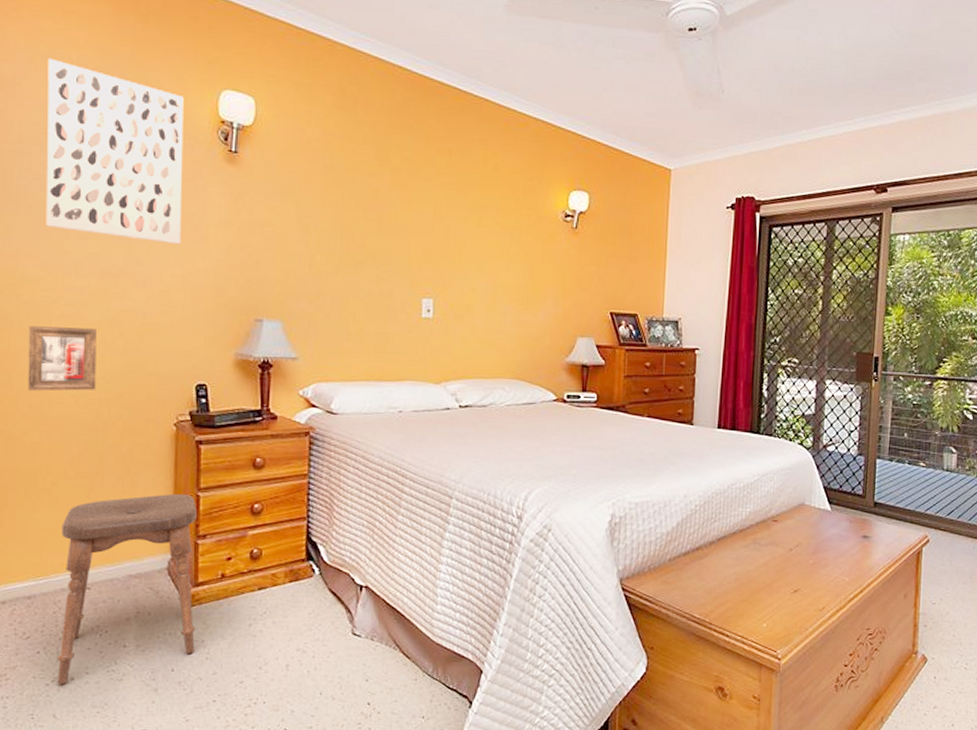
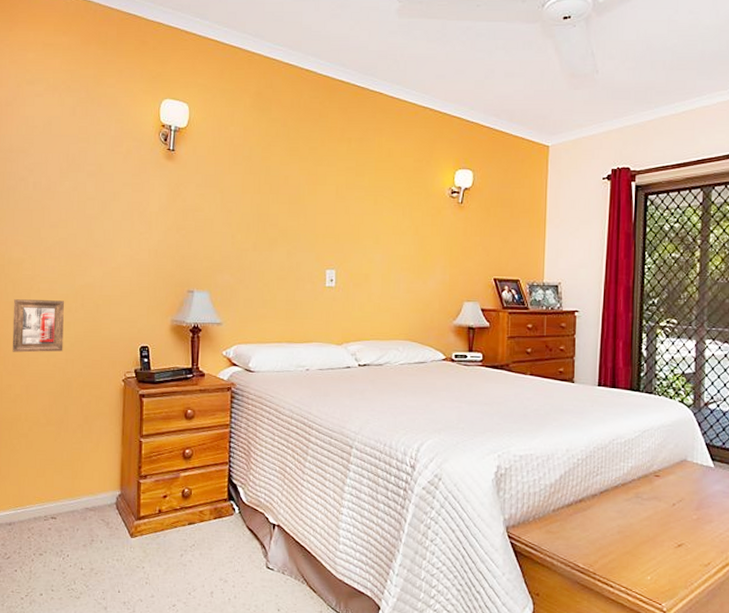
wall art: present [46,57,184,245] -> none [28,82,133,230]
stool: present [57,494,196,684] -> none [29,440,139,599]

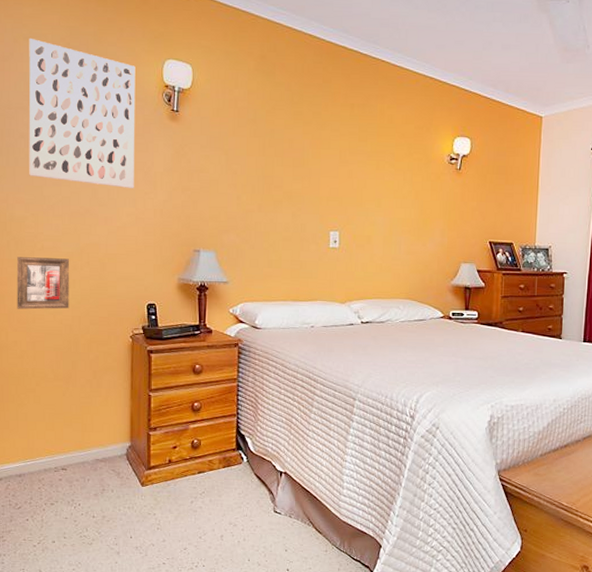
wall art: none [28,82,133,230] -> present [28,37,135,189]

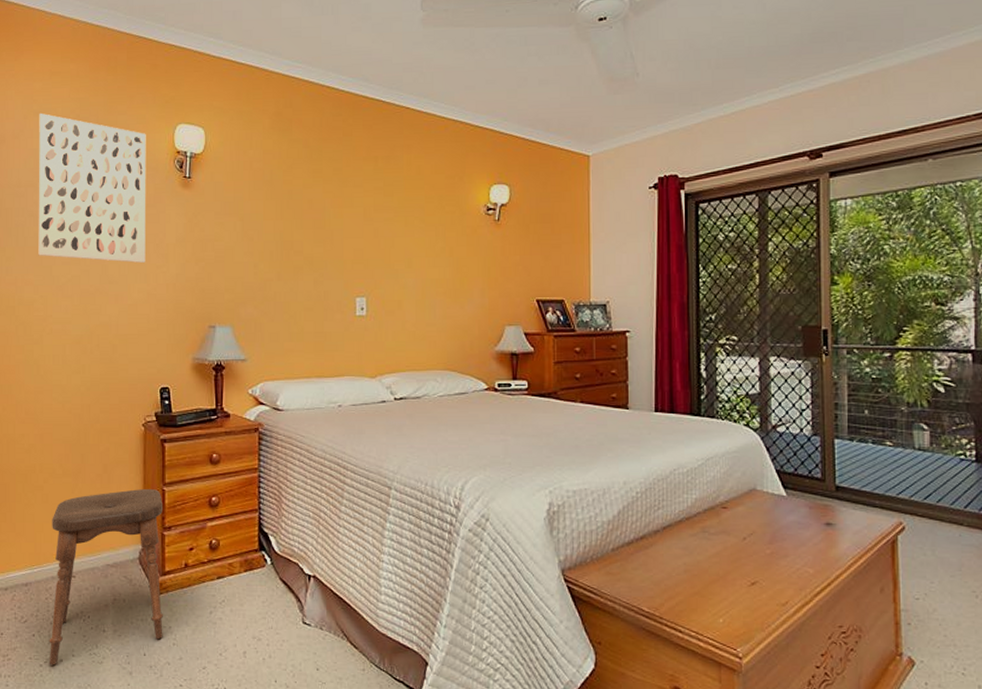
picture frame: present [16,257,69,310] -> none [24,342,78,399]
stool: none [42,394,149,546] -> present [49,489,163,666]

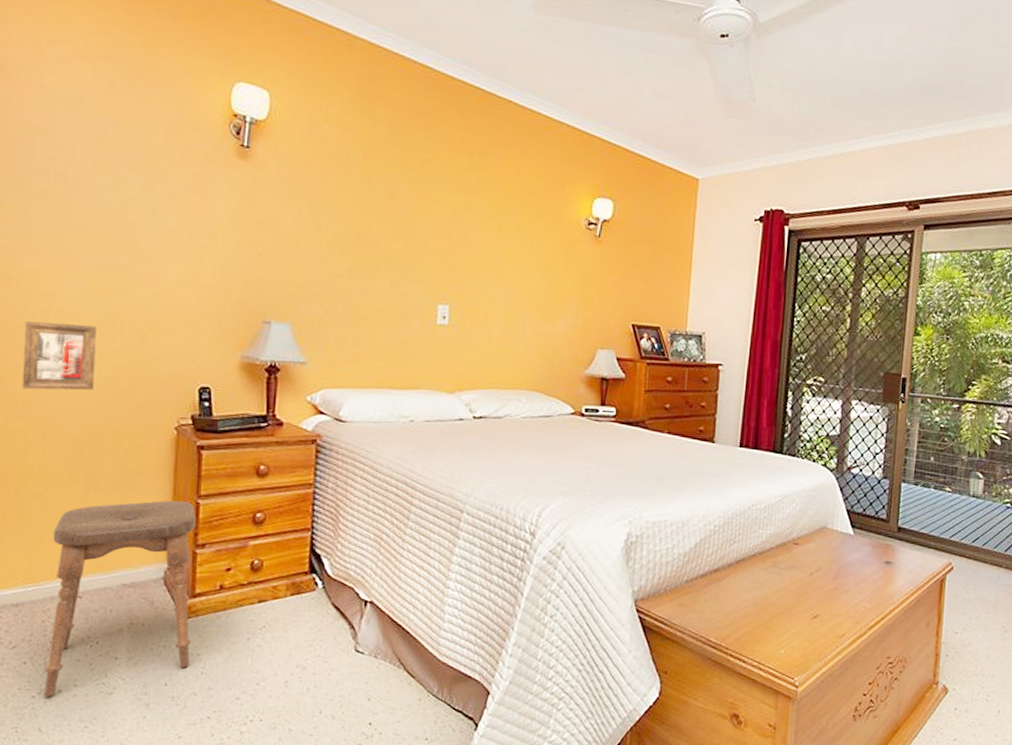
picture frame: none [24,342,78,399] -> present [22,321,96,391]
wall art: present [38,112,146,264] -> none [46,42,195,242]

